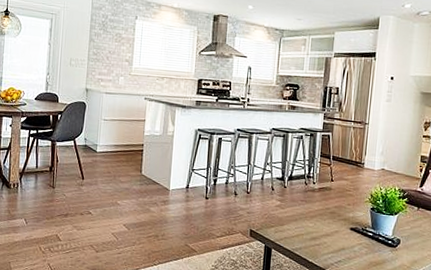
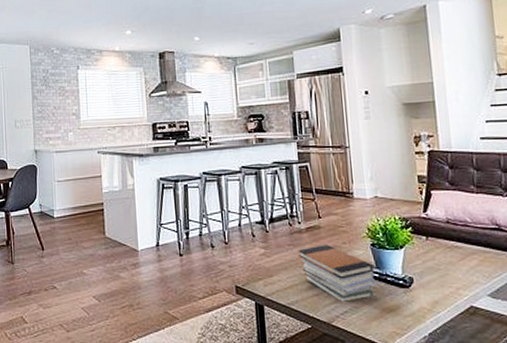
book stack: none [308,204,369,253] -> present [298,245,375,302]

